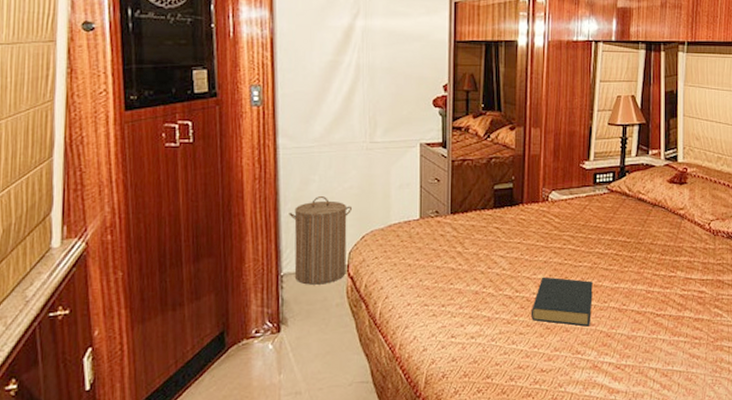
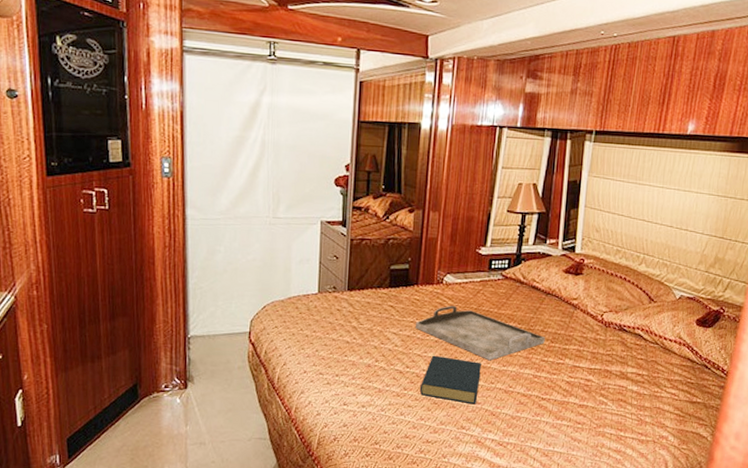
laundry hamper: present [289,196,352,285] -> none [196,266,254,348]
serving tray: none [523,224,655,279] -> present [416,306,545,361]

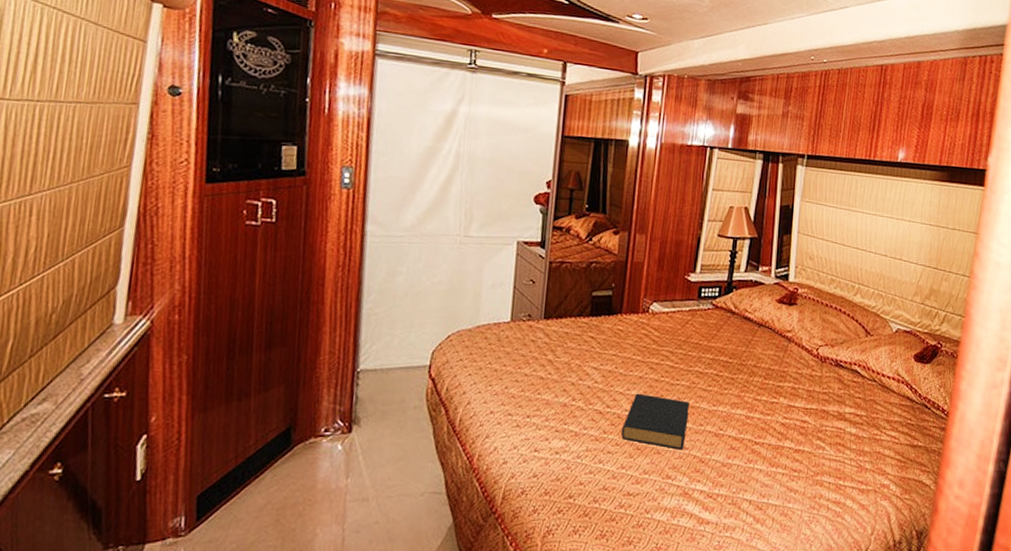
serving tray: present [416,306,545,361] -> none [618,337,758,400]

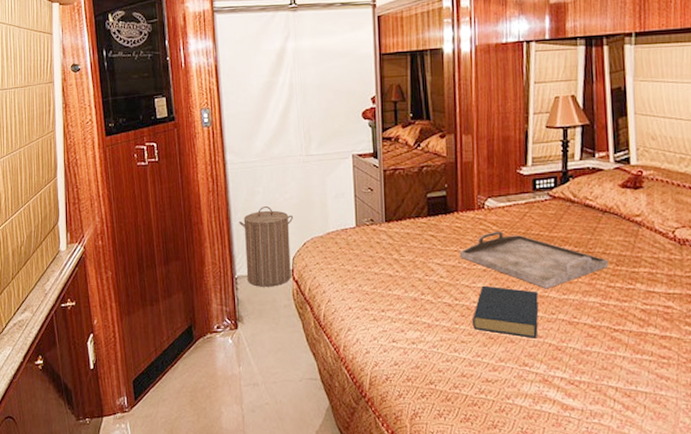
laundry hamper: none [371,290,439,385] -> present [239,206,293,287]
serving tray: none [618,337,758,400] -> present [460,232,609,289]

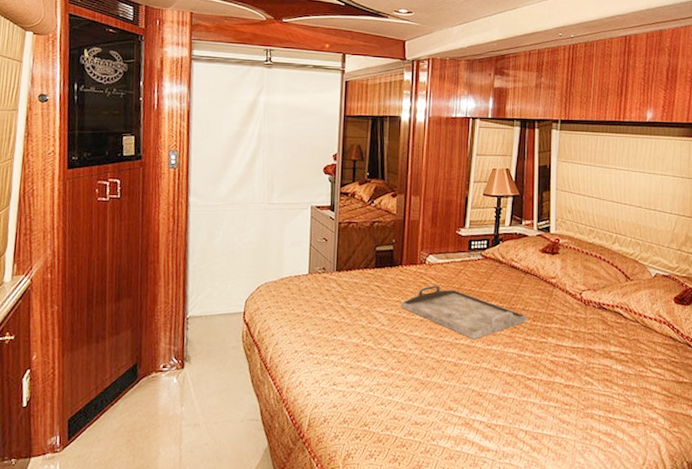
laundry hamper: present [239,206,293,287] -> none [196,249,249,328]
hardback book: present [473,285,539,338] -> none [407,334,466,385]

